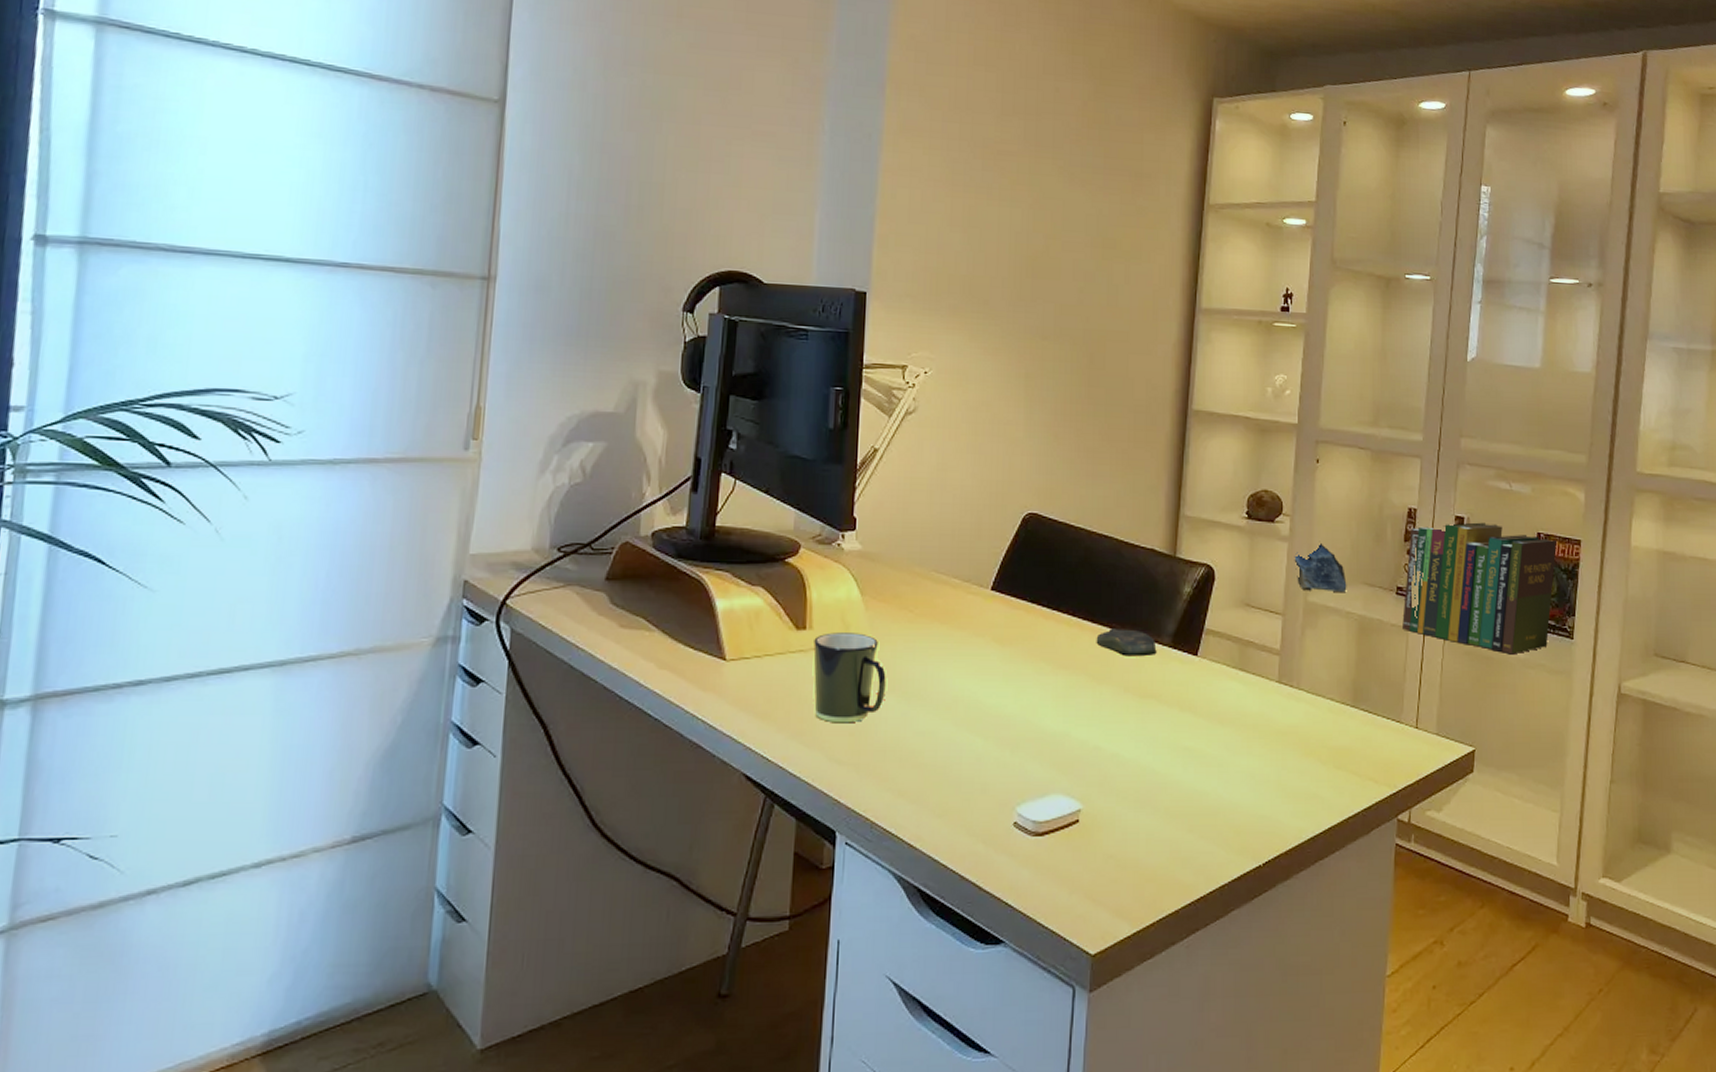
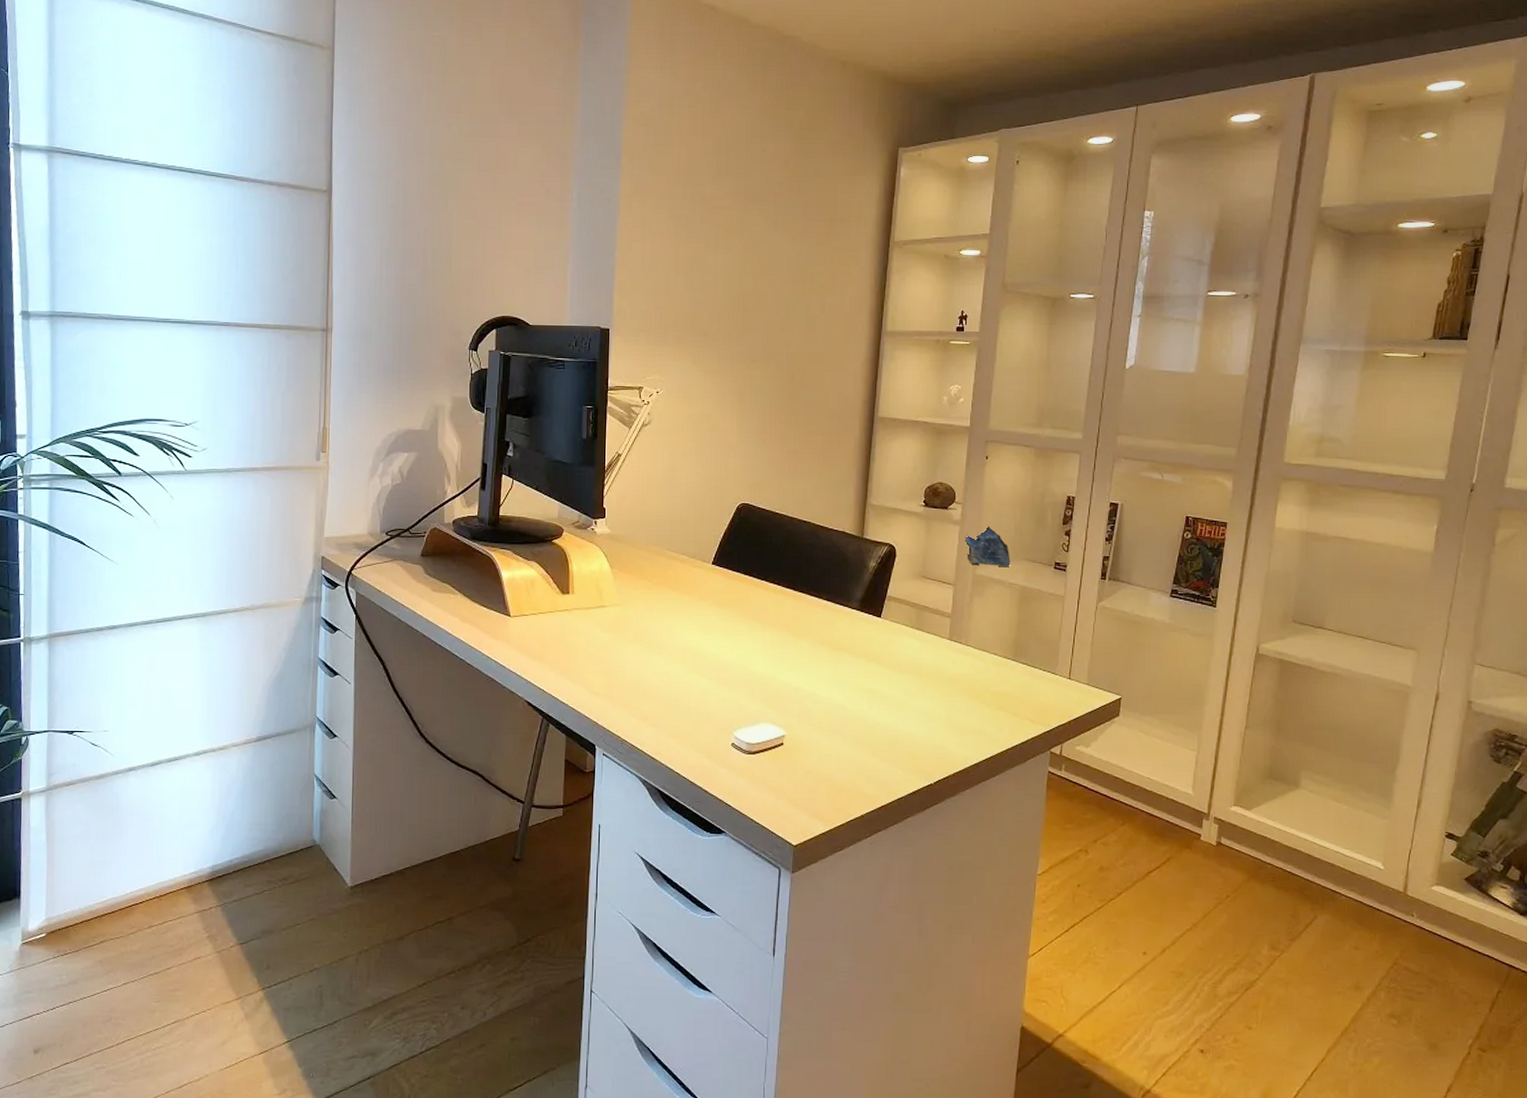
mug: present [813,632,886,723] -> none [575,596,631,665]
computer mouse: present [1096,628,1157,657] -> none [797,595,847,618]
books: present [1402,522,1557,655] -> none [1059,508,1204,620]

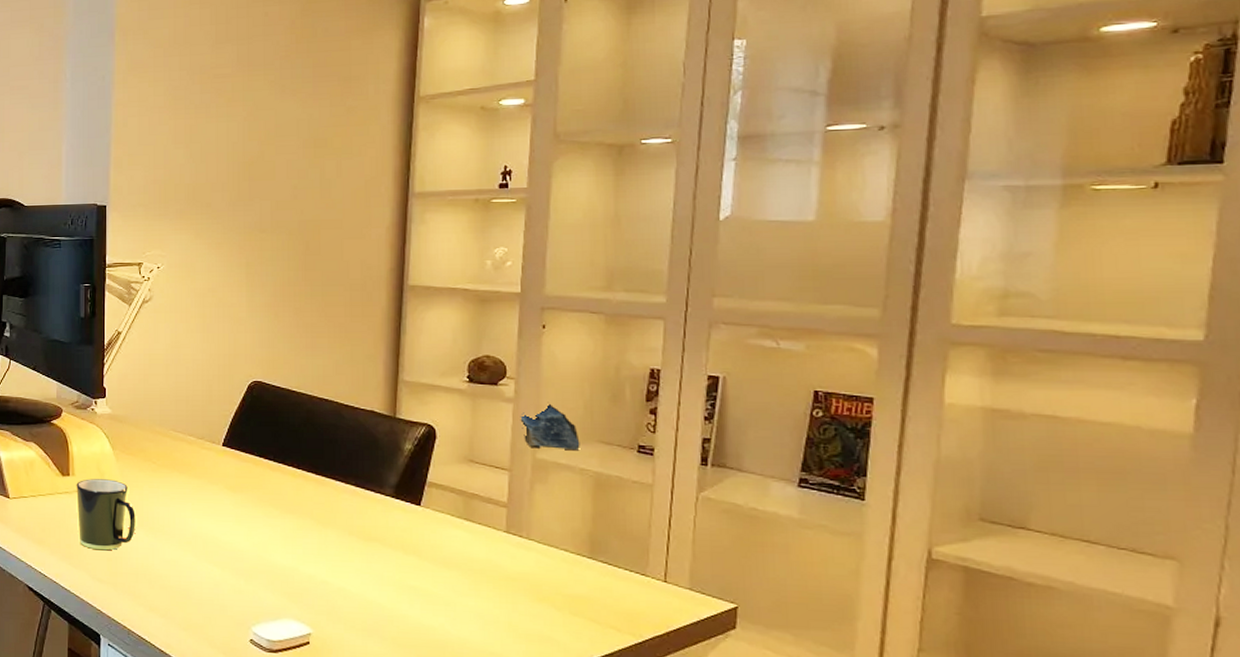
mug: none [575,596,631,665] -> present [76,479,136,551]

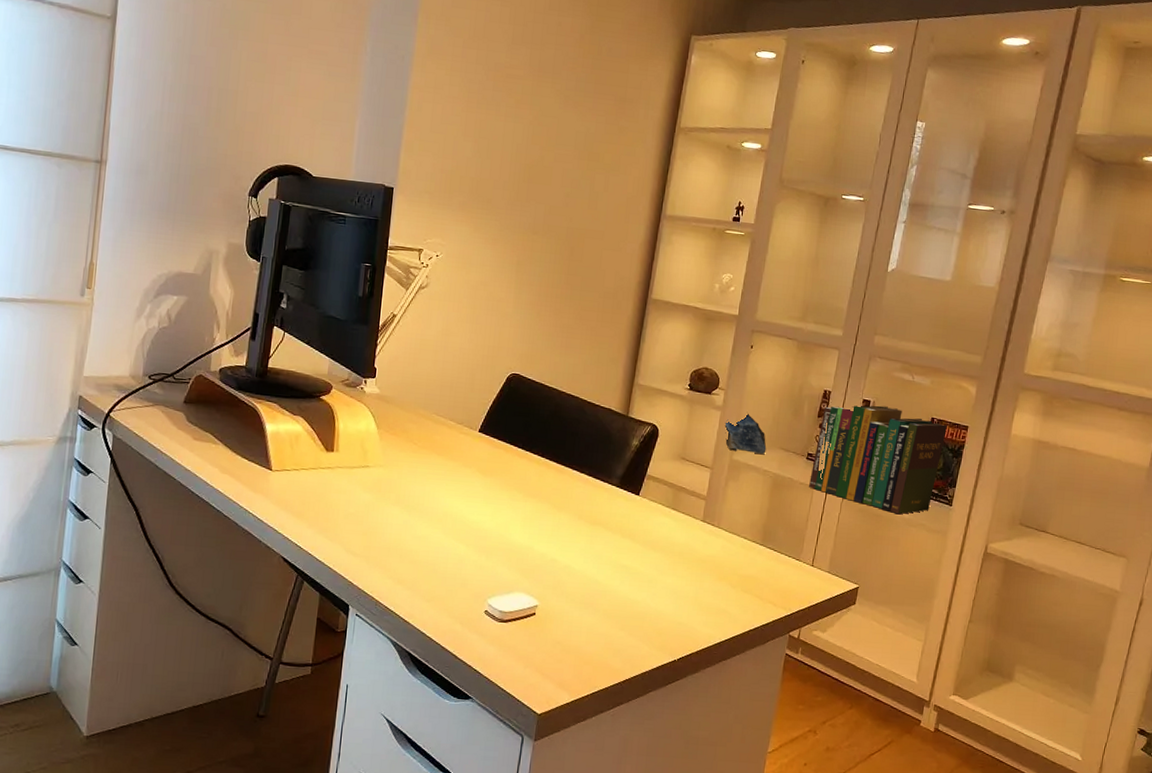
mug: present [76,479,136,551] -> none [337,455,394,526]
books: none [646,381,840,514] -> present [809,405,947,515]

